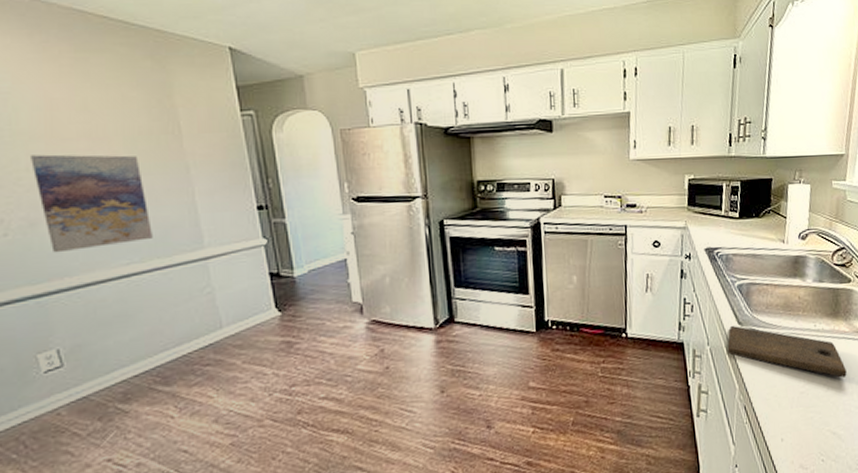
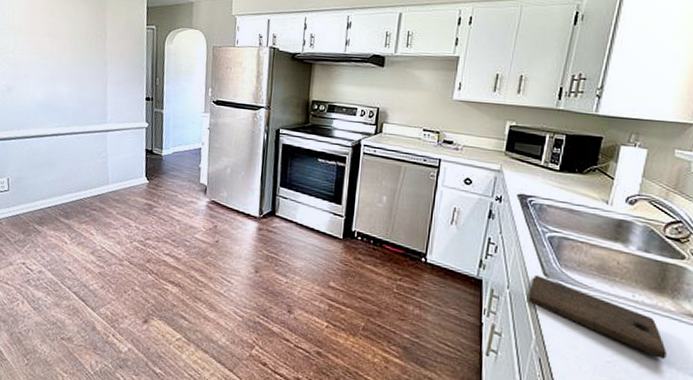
wall art: present [31,154,153,253] -> none [15,43,77,112]

